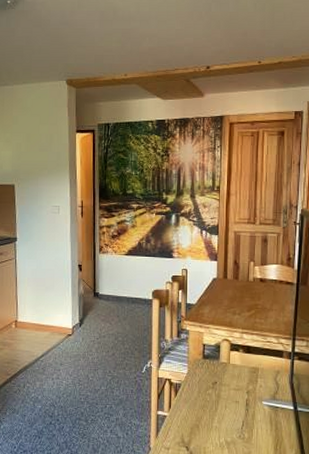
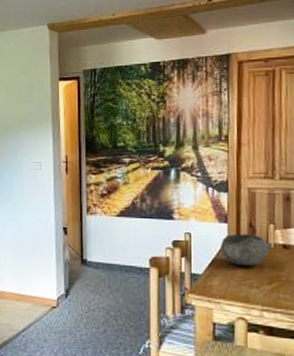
bowl: none [210,269,251,297] -> present [220,233,272,267]

